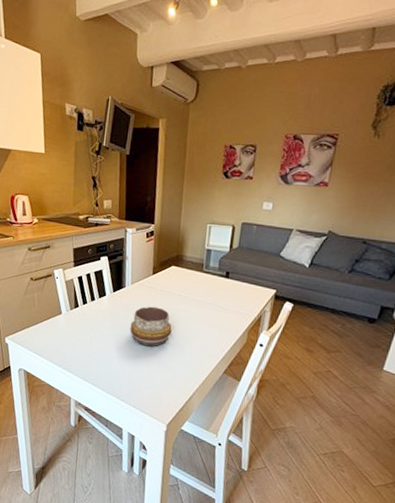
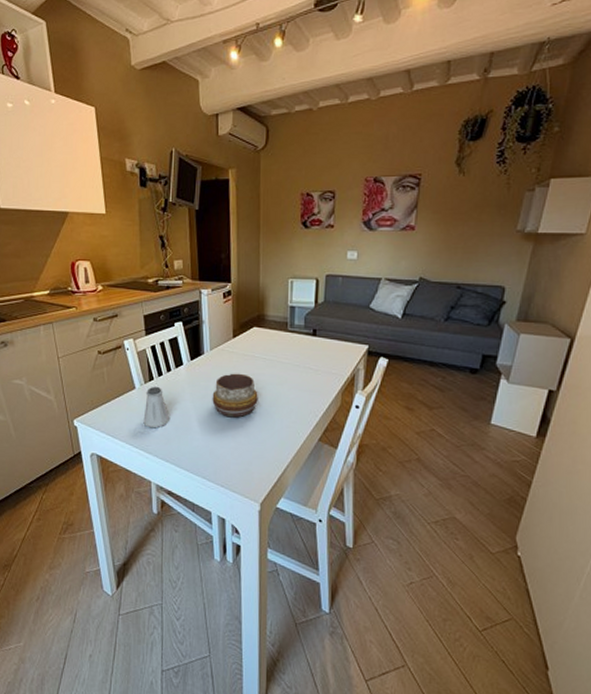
saltshaker: none [67,313,91,351] -> present [143,386,169,429]

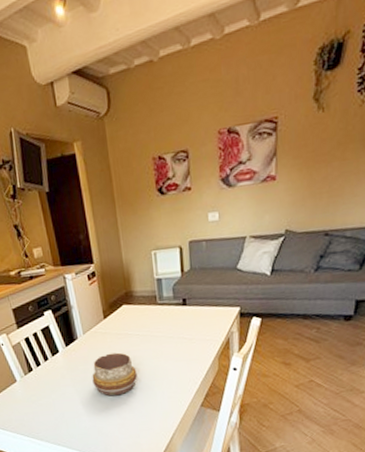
saltshaker: present [143,386,169,429] -> none [27,376,55,417]

